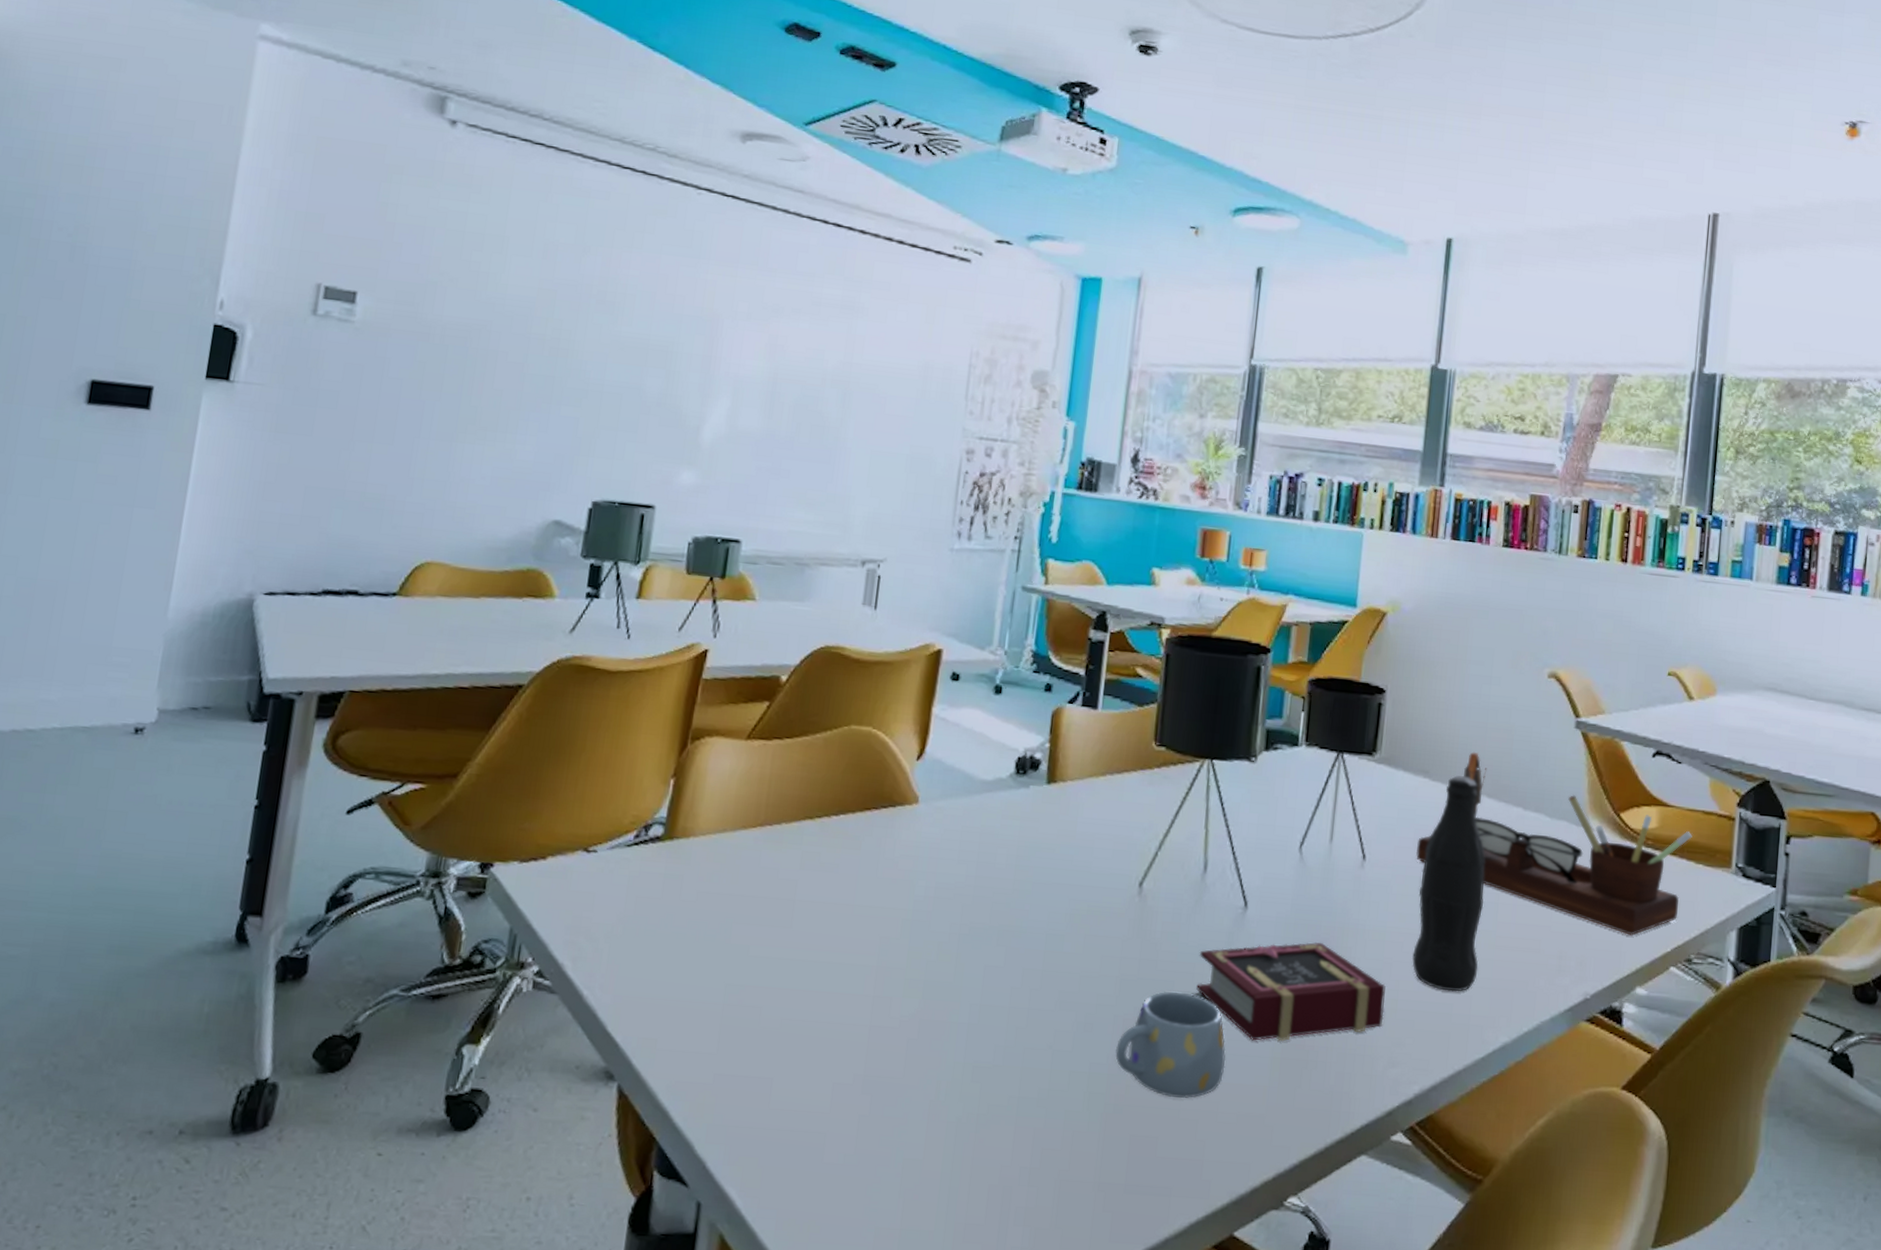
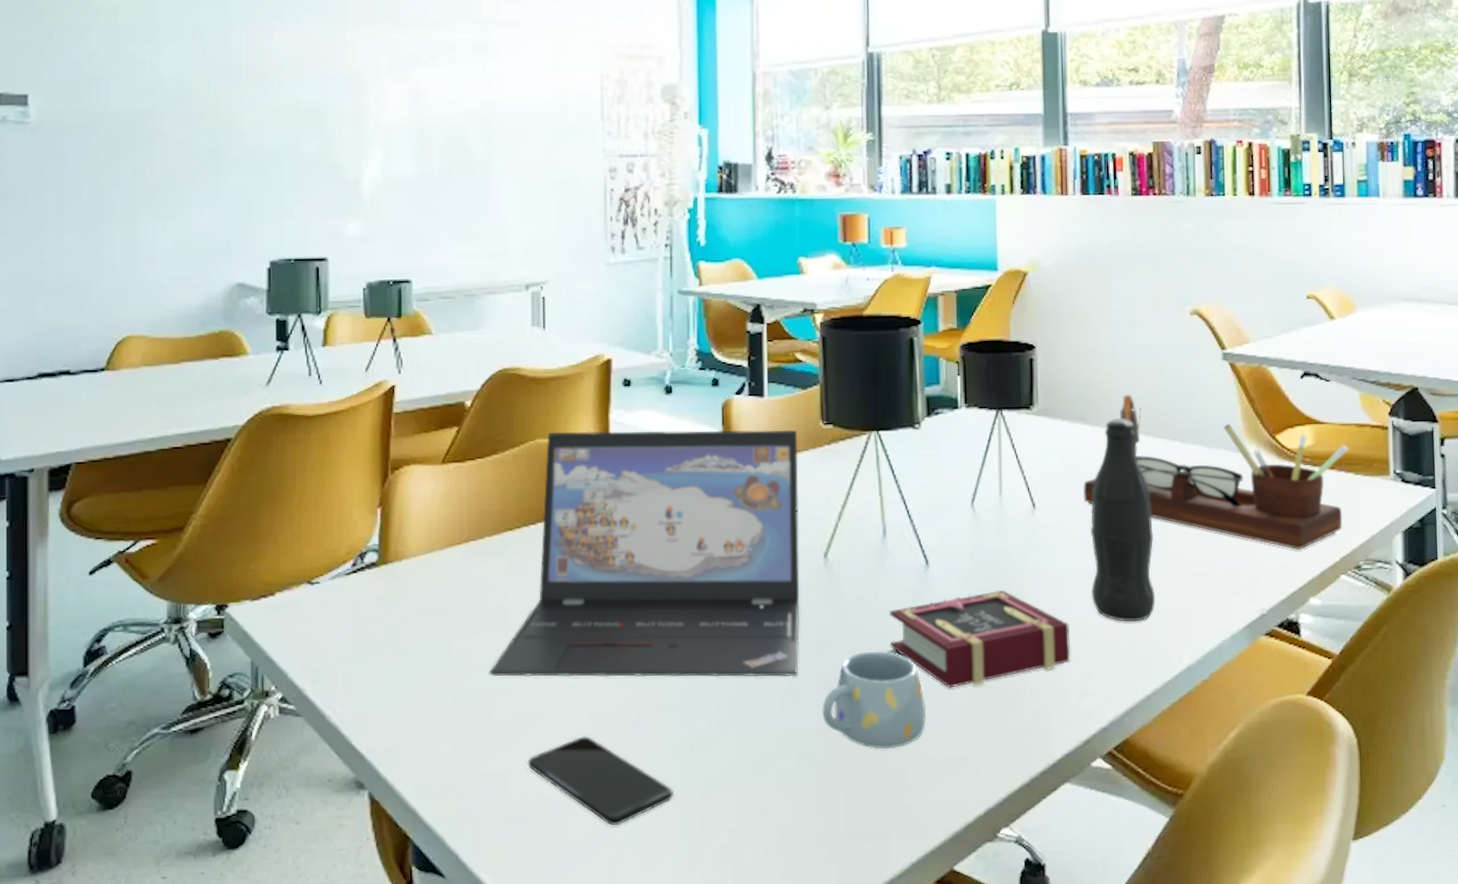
laptop: none [766,719,1127,1010] -> present [488,429,800,677]
smartphone: none [794,1049,948,1150] -> present [527,736,675,826]

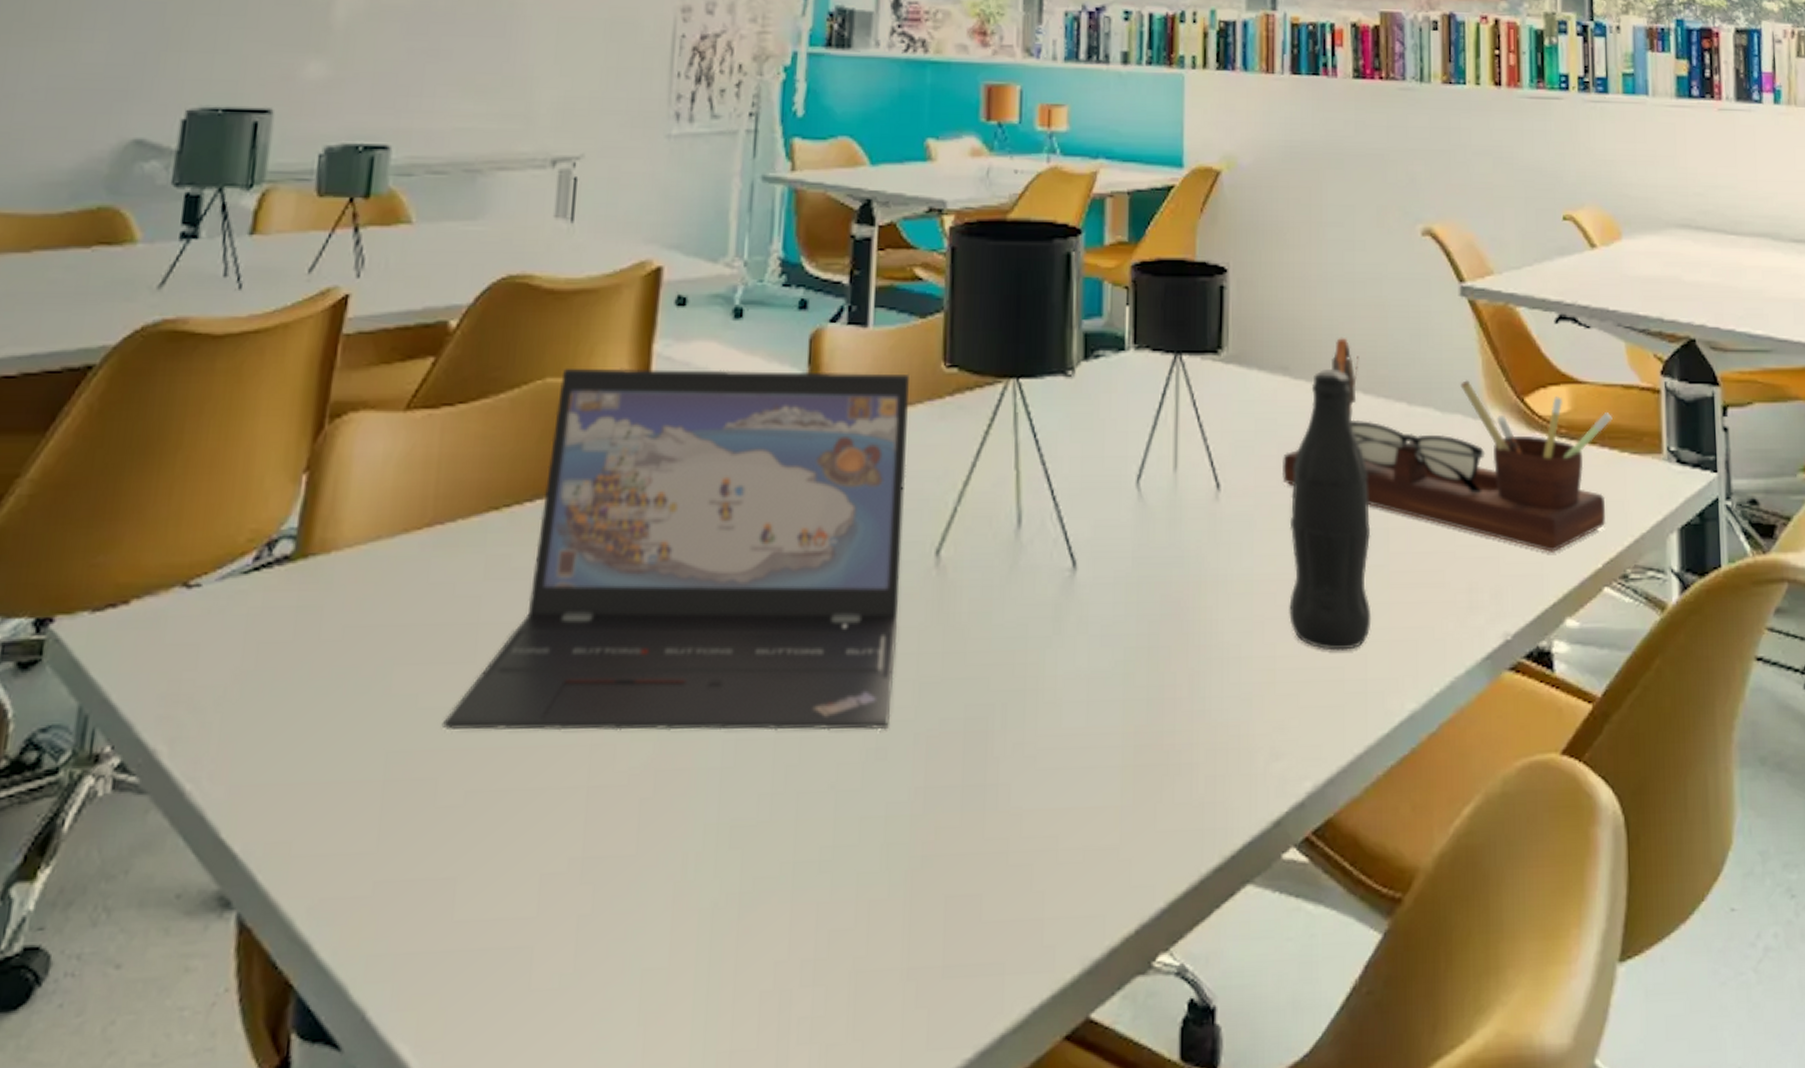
smartphone: present [527,736,675,826] -> none [485,821,700,961]
mug: present [822,651,927,749] -> none [919,691,1063,836]
book: present [889,589,1071,688] -> none [1019,604,1260,746]

